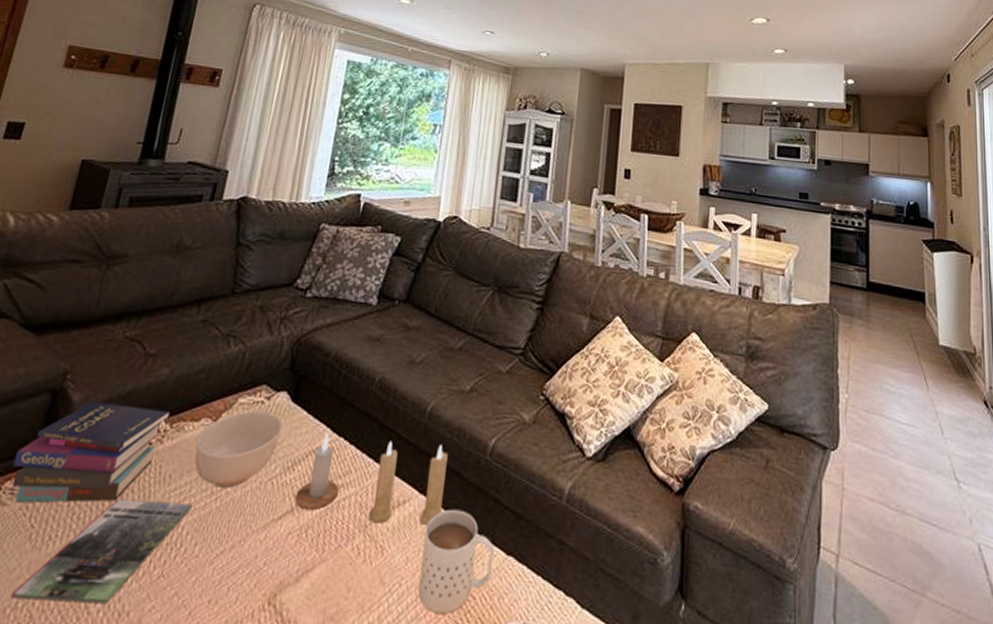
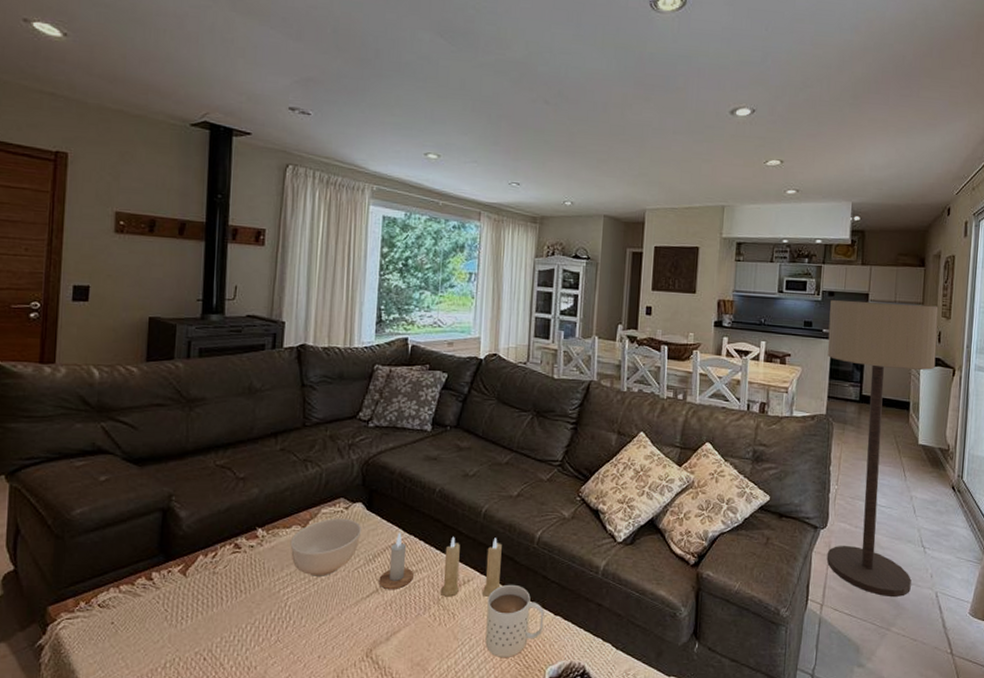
magazine: present [10,498,192,605] -> none [159,588,294,662]
books: present [11,400,169,503] -> none [140,516,264,594]
floor lamp: none [827,169,950,548] -> present [826,299,939,597]

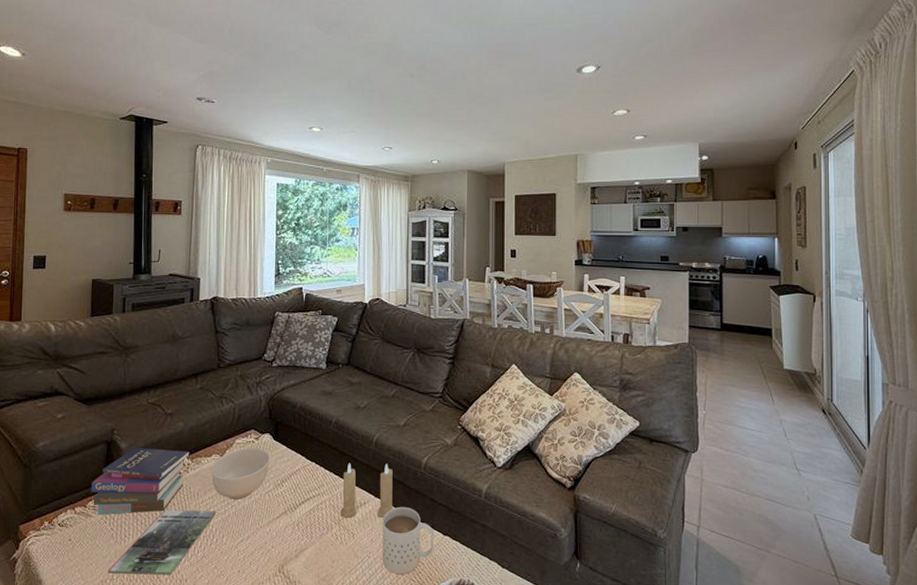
books: none [140,516,264,594] -> present [91,447,189,515]
magazine: none [159,588,294,662] -> present [108,509,216,575]
candle: present [378,532,414,589] -> none [287,459,316,511]
floor lamp: present [826,299,939,597] -> none [685,234,795,519]

